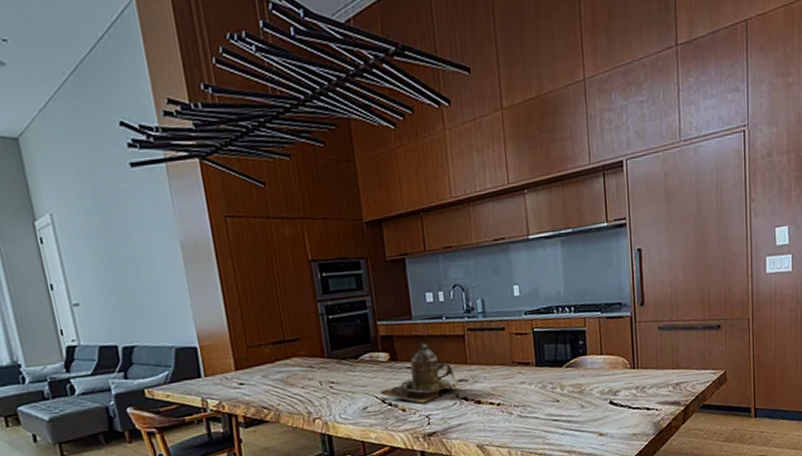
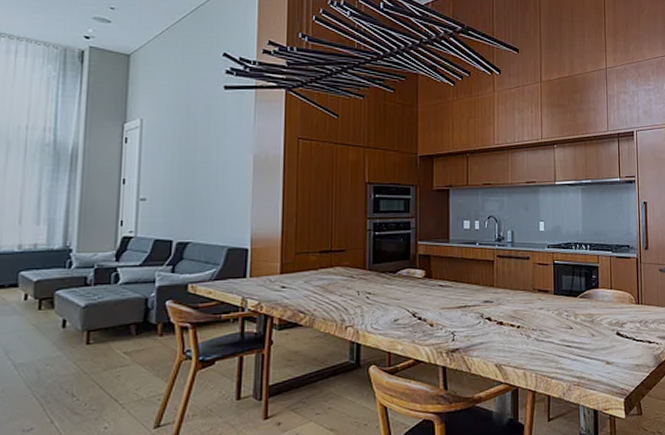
teapot: present [380,343,458,404] -> none [412,264,484,320]

